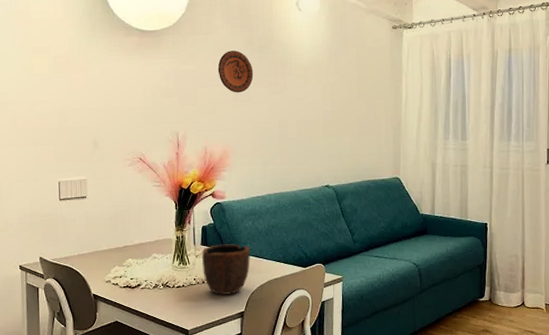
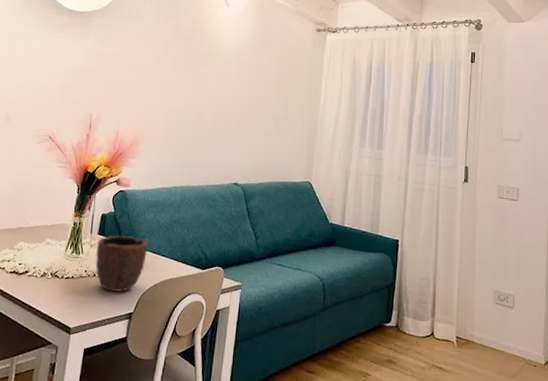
decorative plate: present [217,50,254,93] -> none [140,38,175,80]

